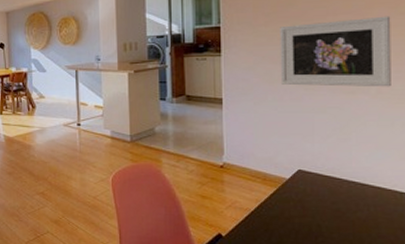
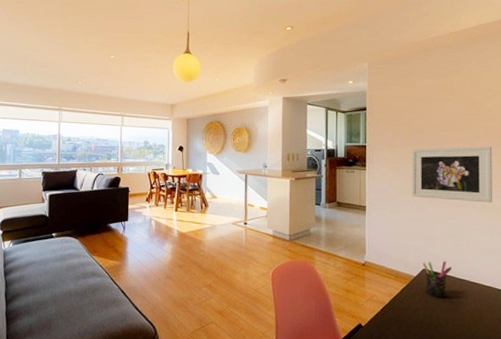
pen holder: none [298,159,337,203] -> present [423,260,452,298]

